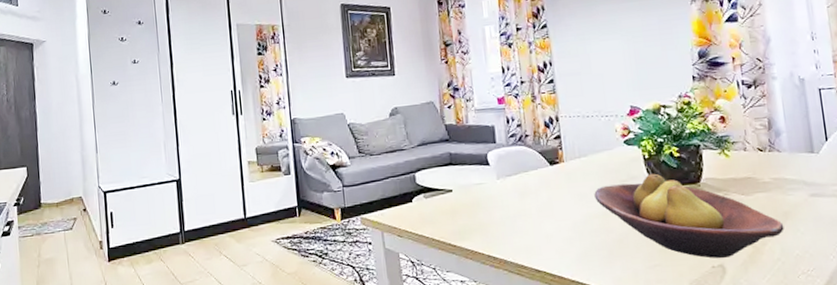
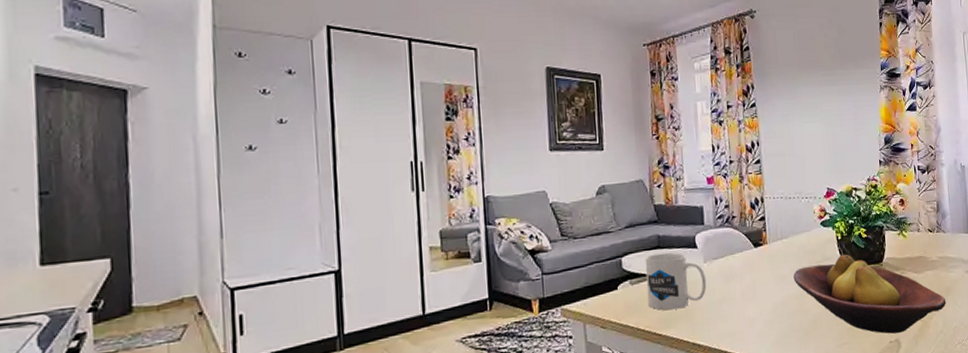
mug: none [437,169,501,223] -> present [645,252,707,311]

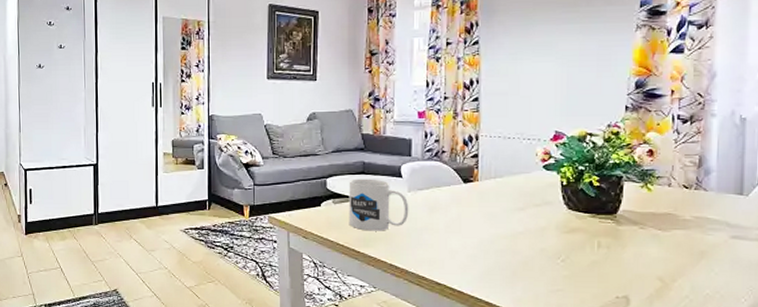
fruit bowl: present [793,254,946,334] -> none [505,200,698,289]

